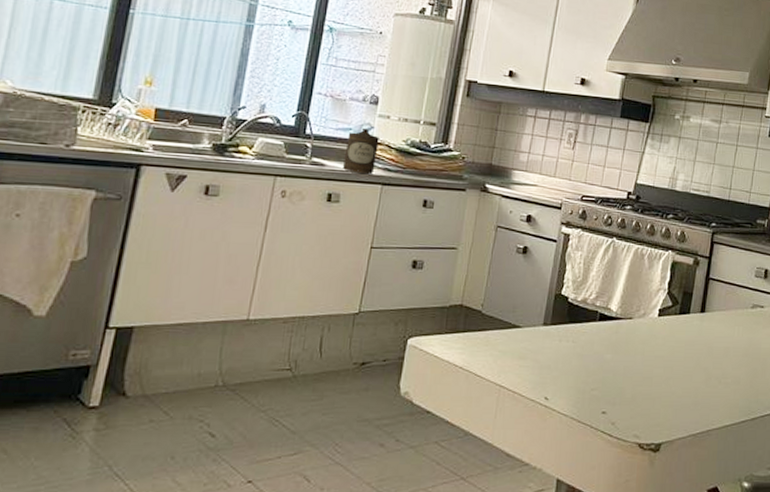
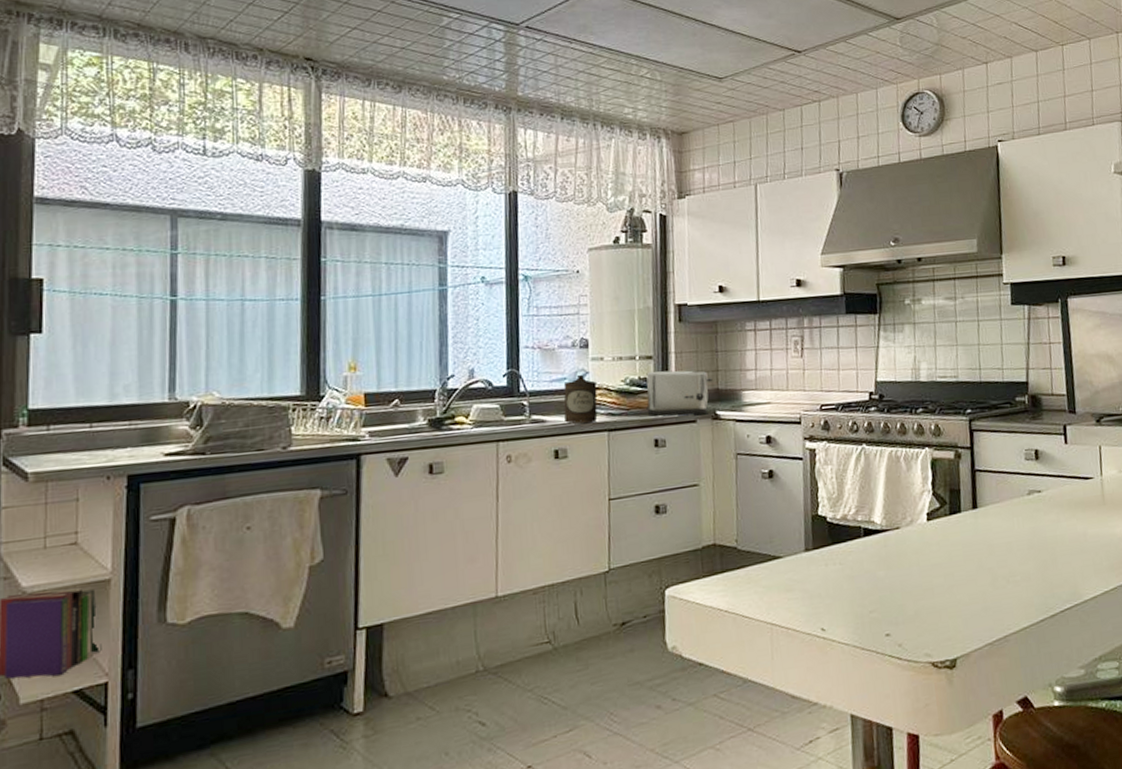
toaster: none [421,137,488,185] -> present [646,370,713,416]

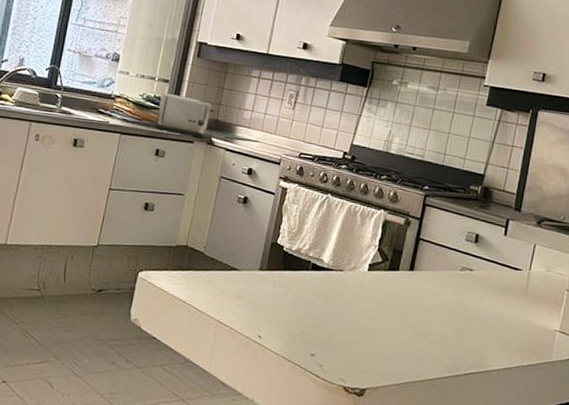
canister: present [563,374,598,424] -> none [87,82,119,124]

